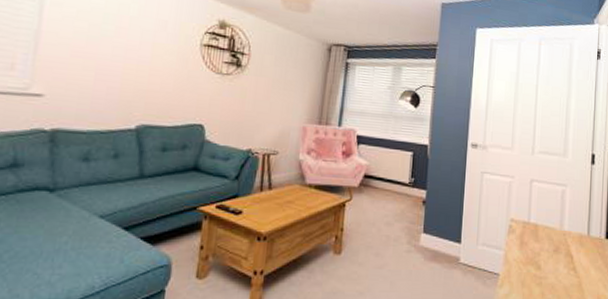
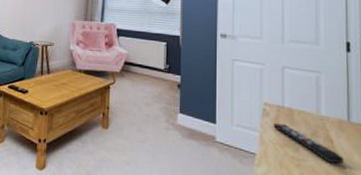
remote control: none [518,240,582,279] -> present [273,122,345,163]

